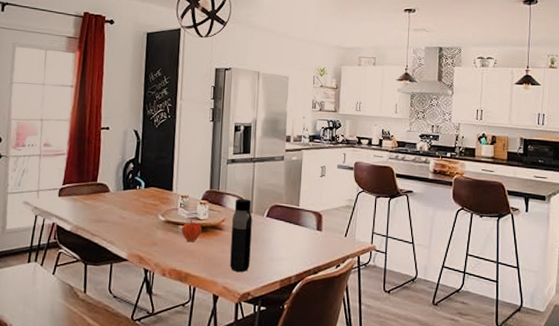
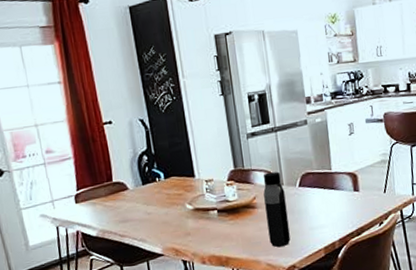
fruit: present [181,220,202,243] -> none [211,203,234,227]

